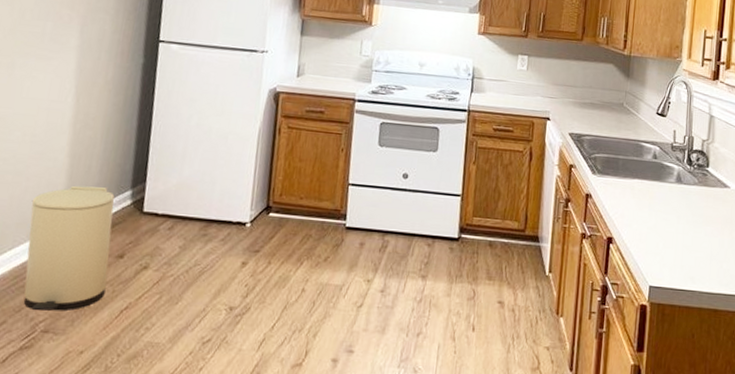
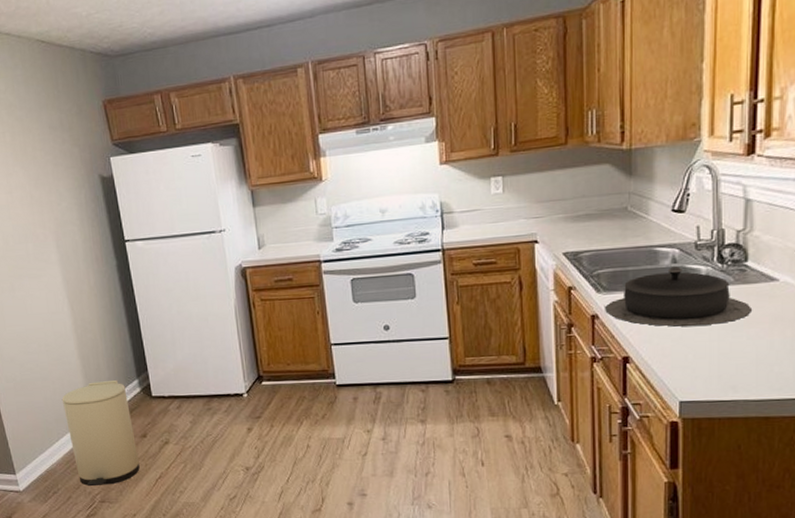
cooking pot: none [597,161,710,219] -> present [605,266,753,327]

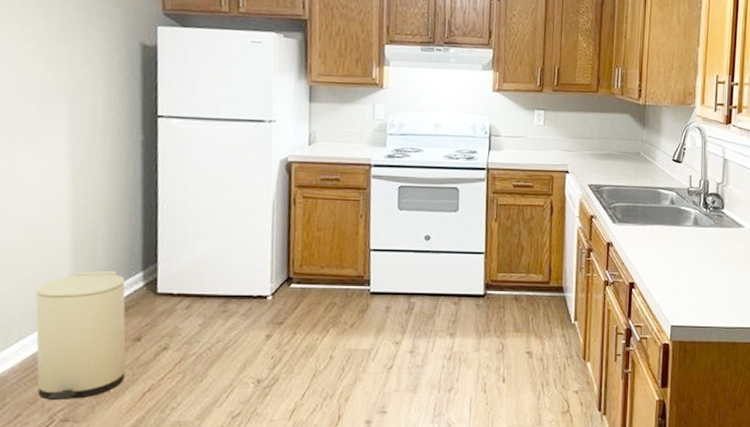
cooking pot: present [605,266,753,327] -> none [618,207,726,259]

